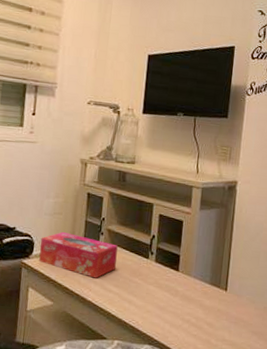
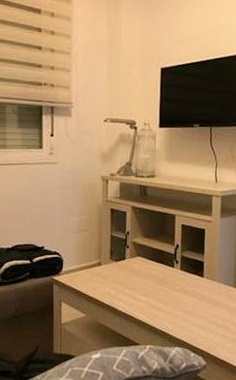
tissue box: present [39,231,118,278] -> none [68,247,144,289]

